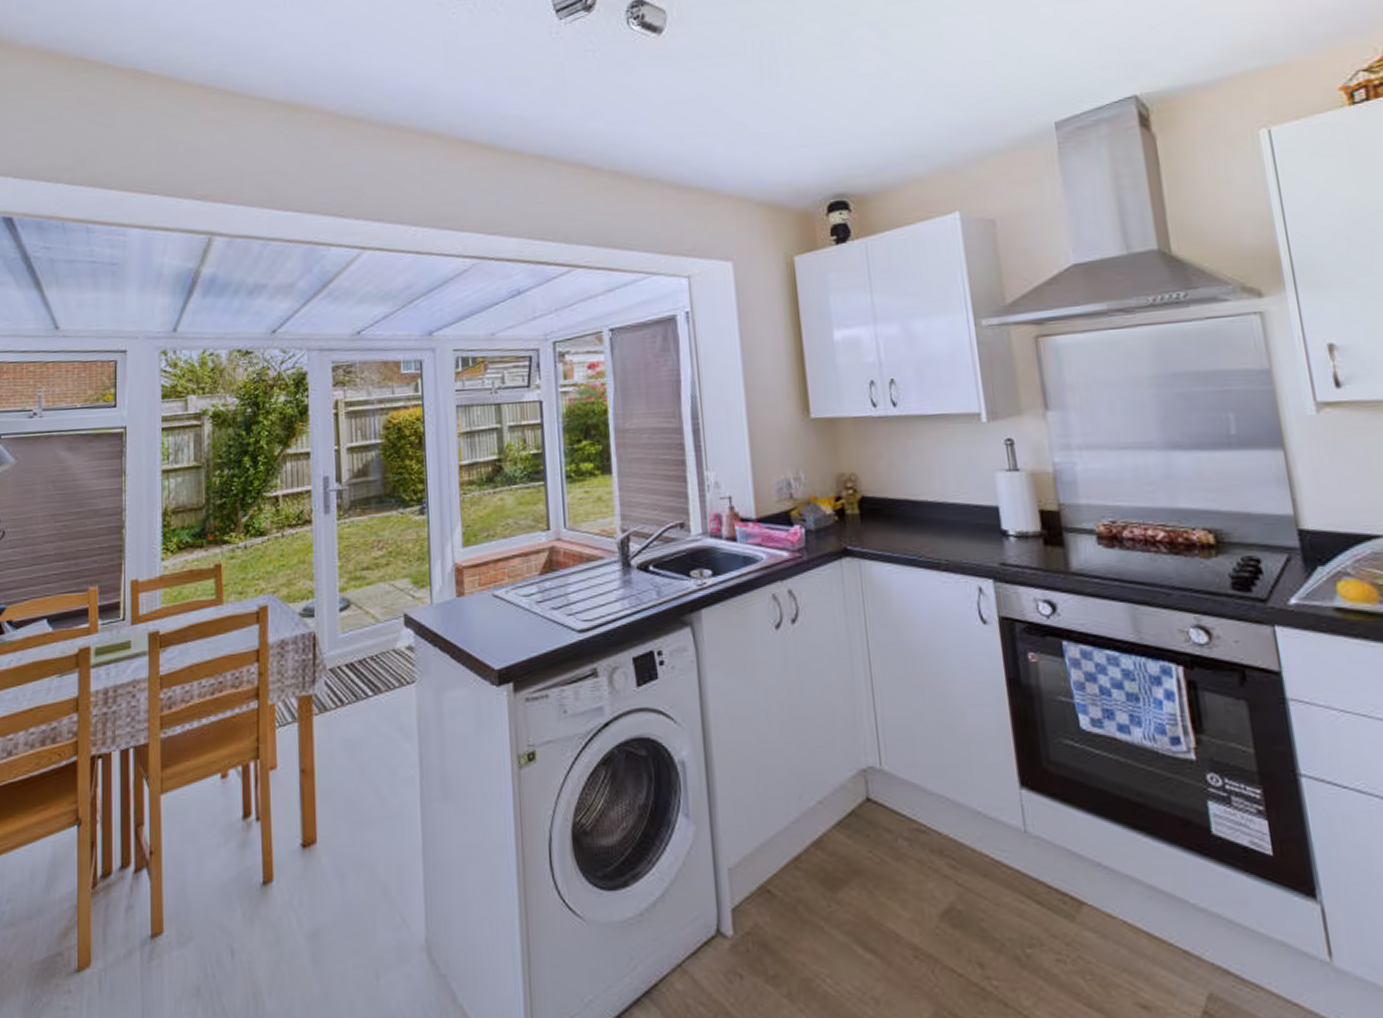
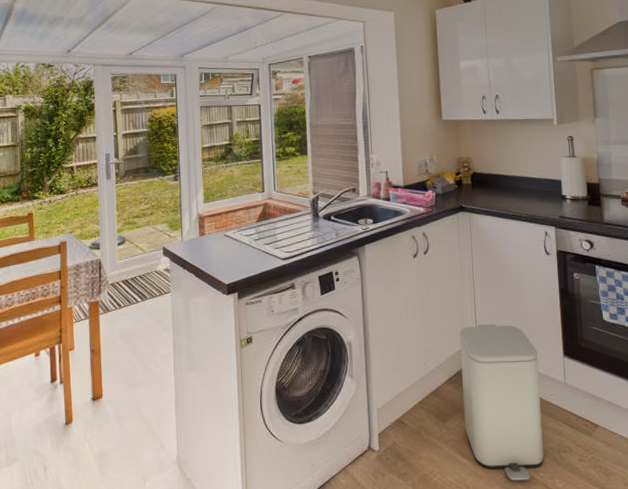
pedal bin: none [851,732,998,993] -> present [459,323,544,481]

